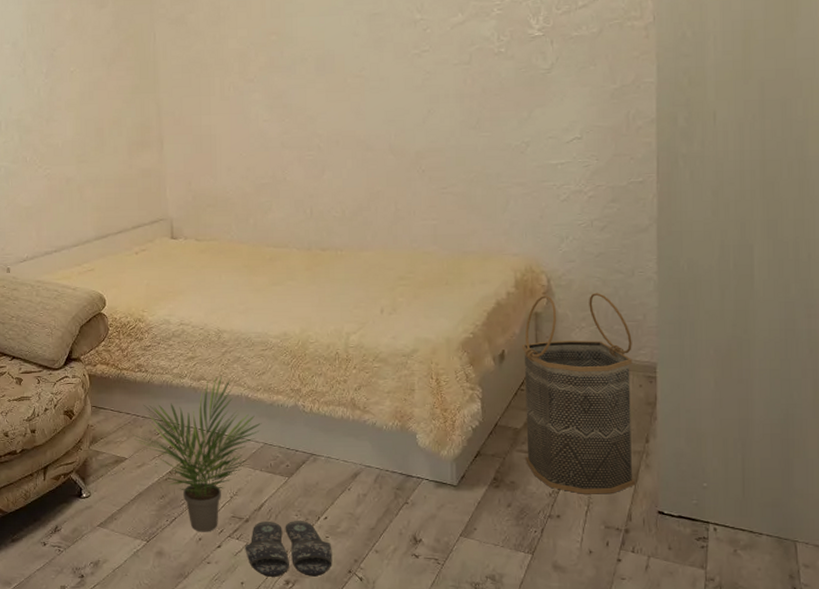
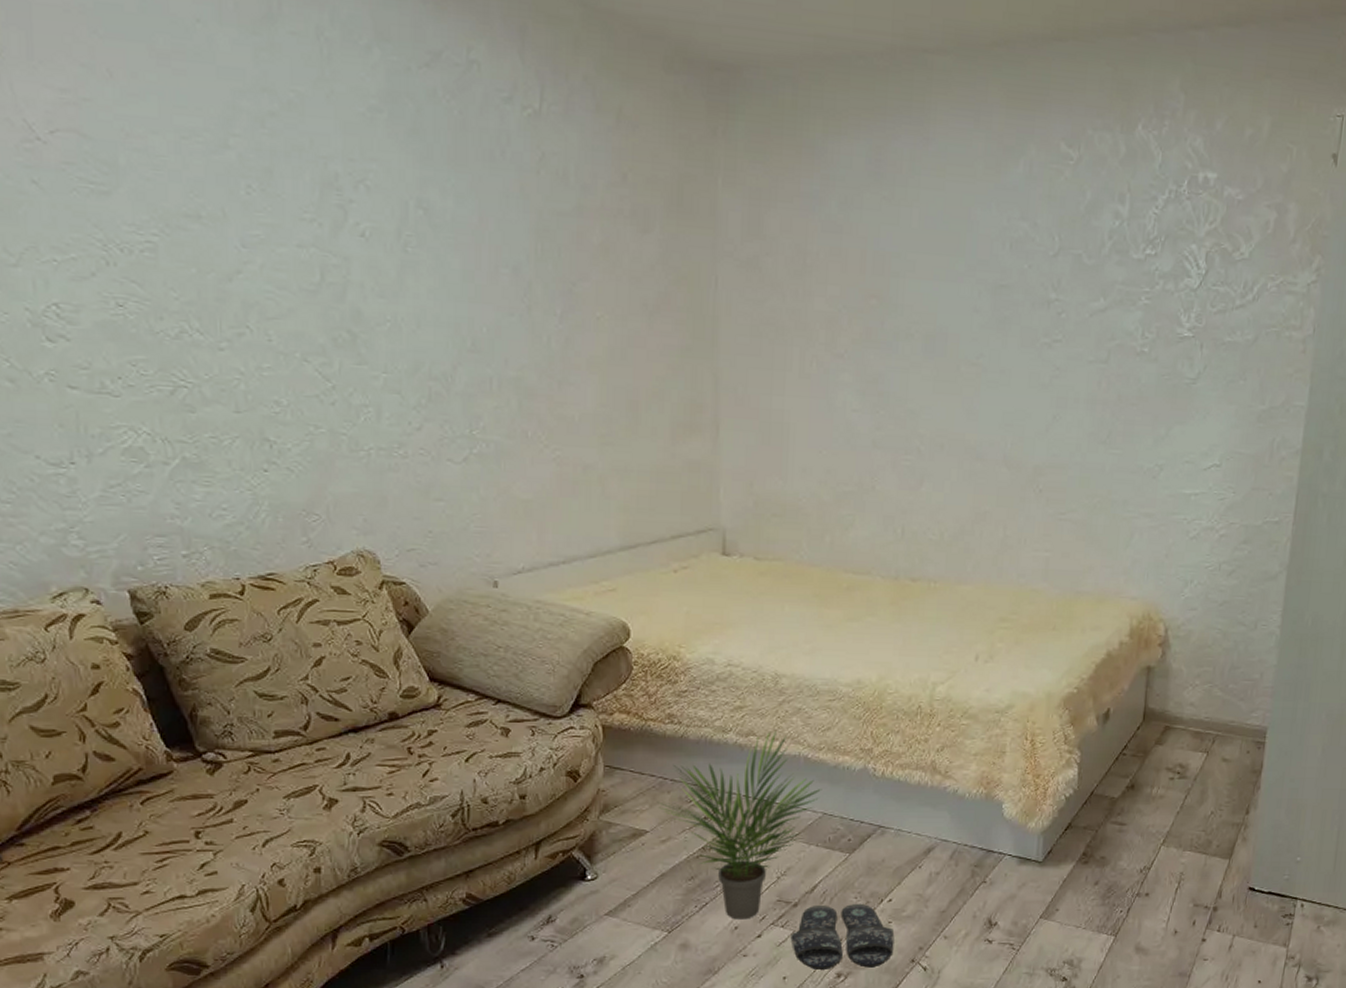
basket: present [522,292,635,494] -> none [1119,645,1246,870]

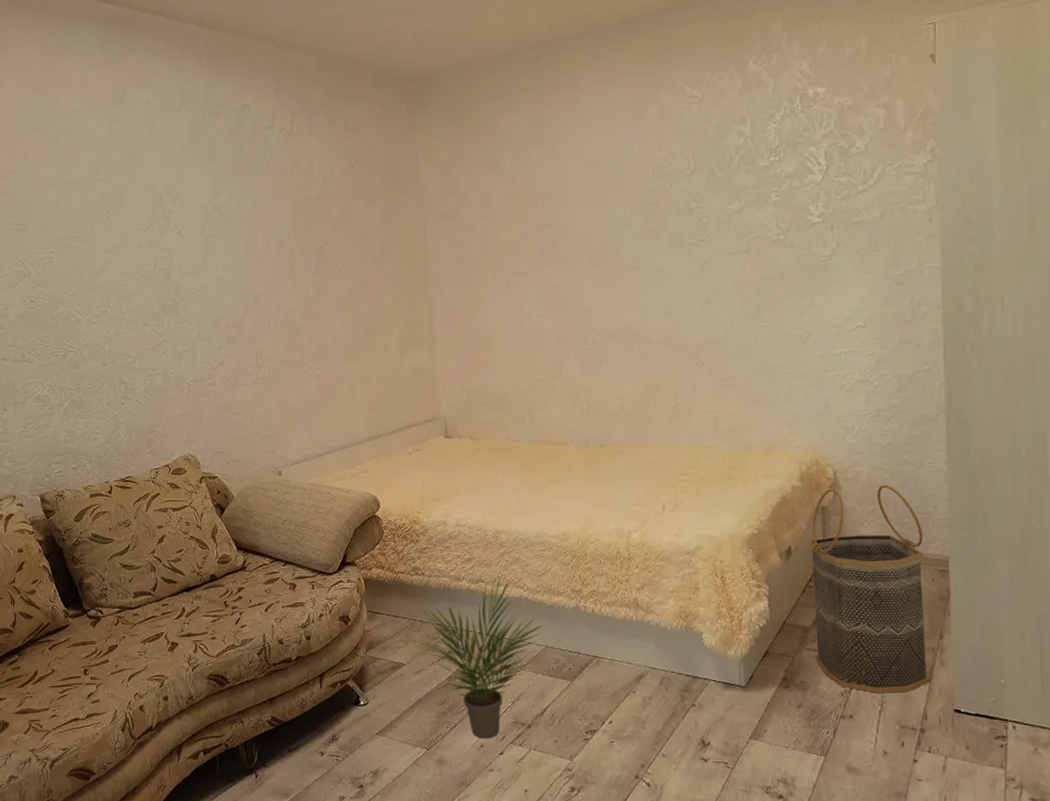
slippers: present [790,904,895,969] -> none [528,726,619,784]
basket: none [1119,645,1246,870] -> present [809,484,929,693]

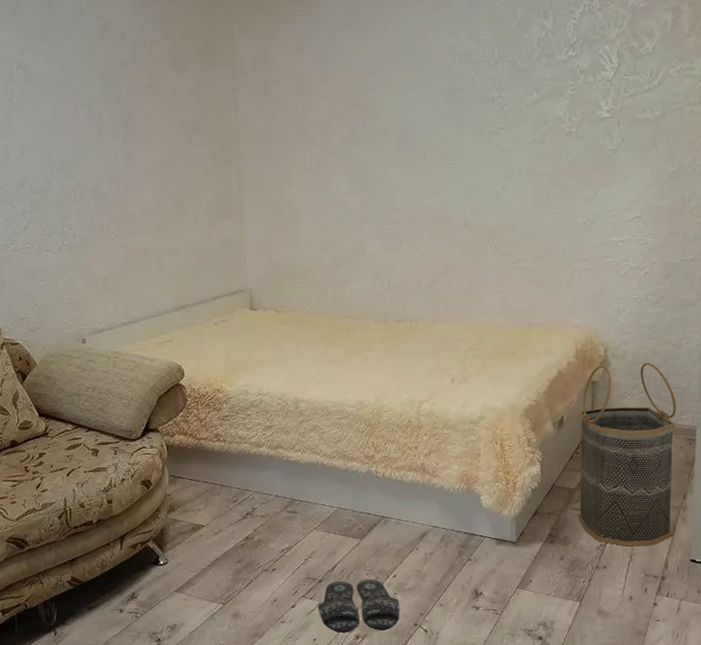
potted plant: present [409,577,543,739] -> none [209,443,337,594]
slippers: none [528,726,619,784] -> present [318,580,400,633]

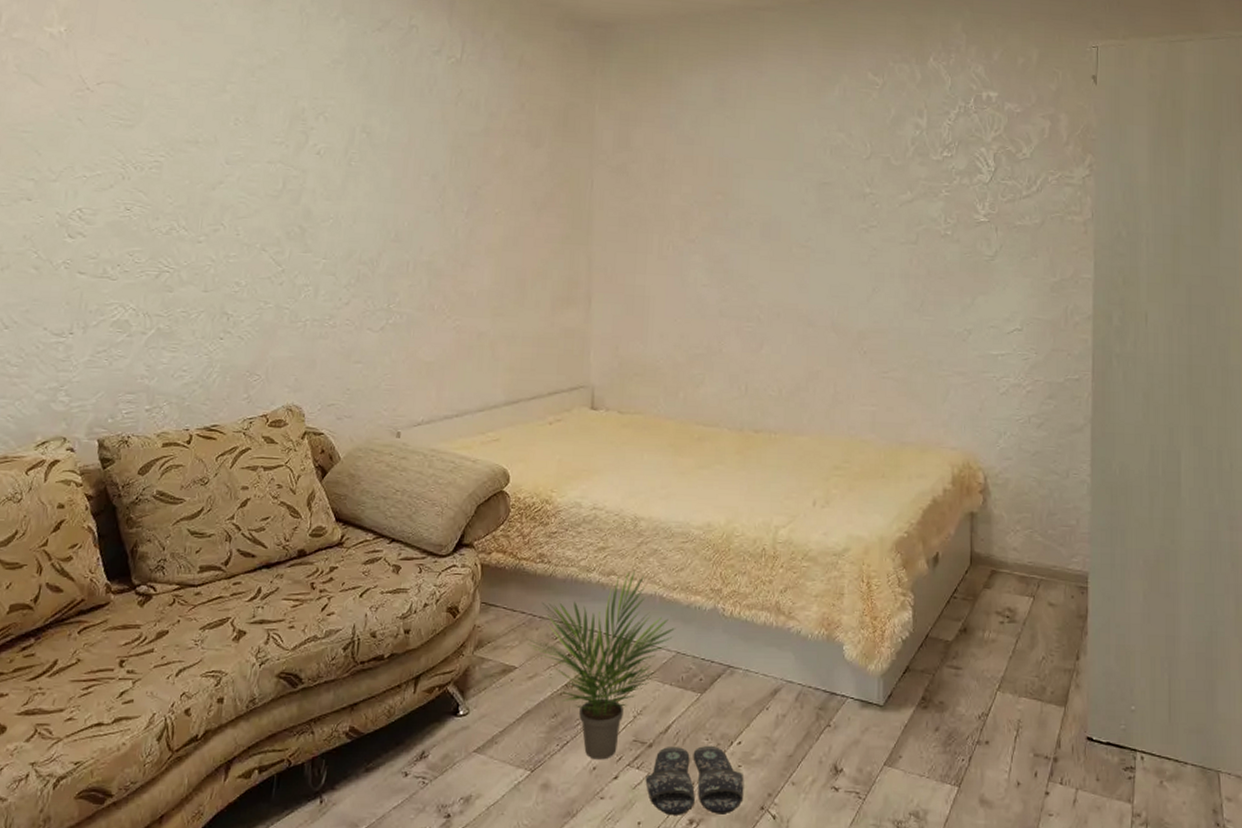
potted plant: none [209,443,337,594] -> present [525,570,676,760]
basket: present [578,362,677,546] -> none [956,493,1065,718]

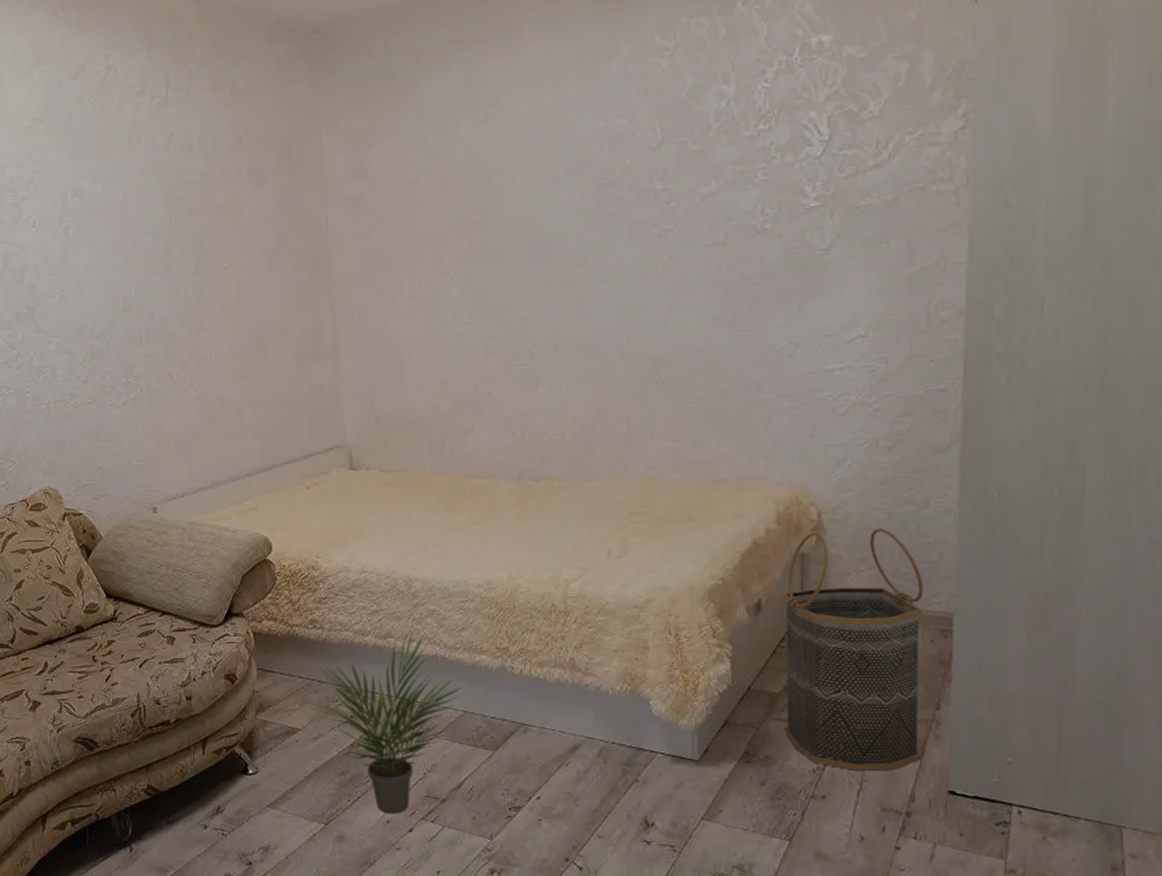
slippers: present [645,746,744,815] -> none [441,801,546,865]
basket: none [956,493,1065,718] -> present [784,527,923,771]

